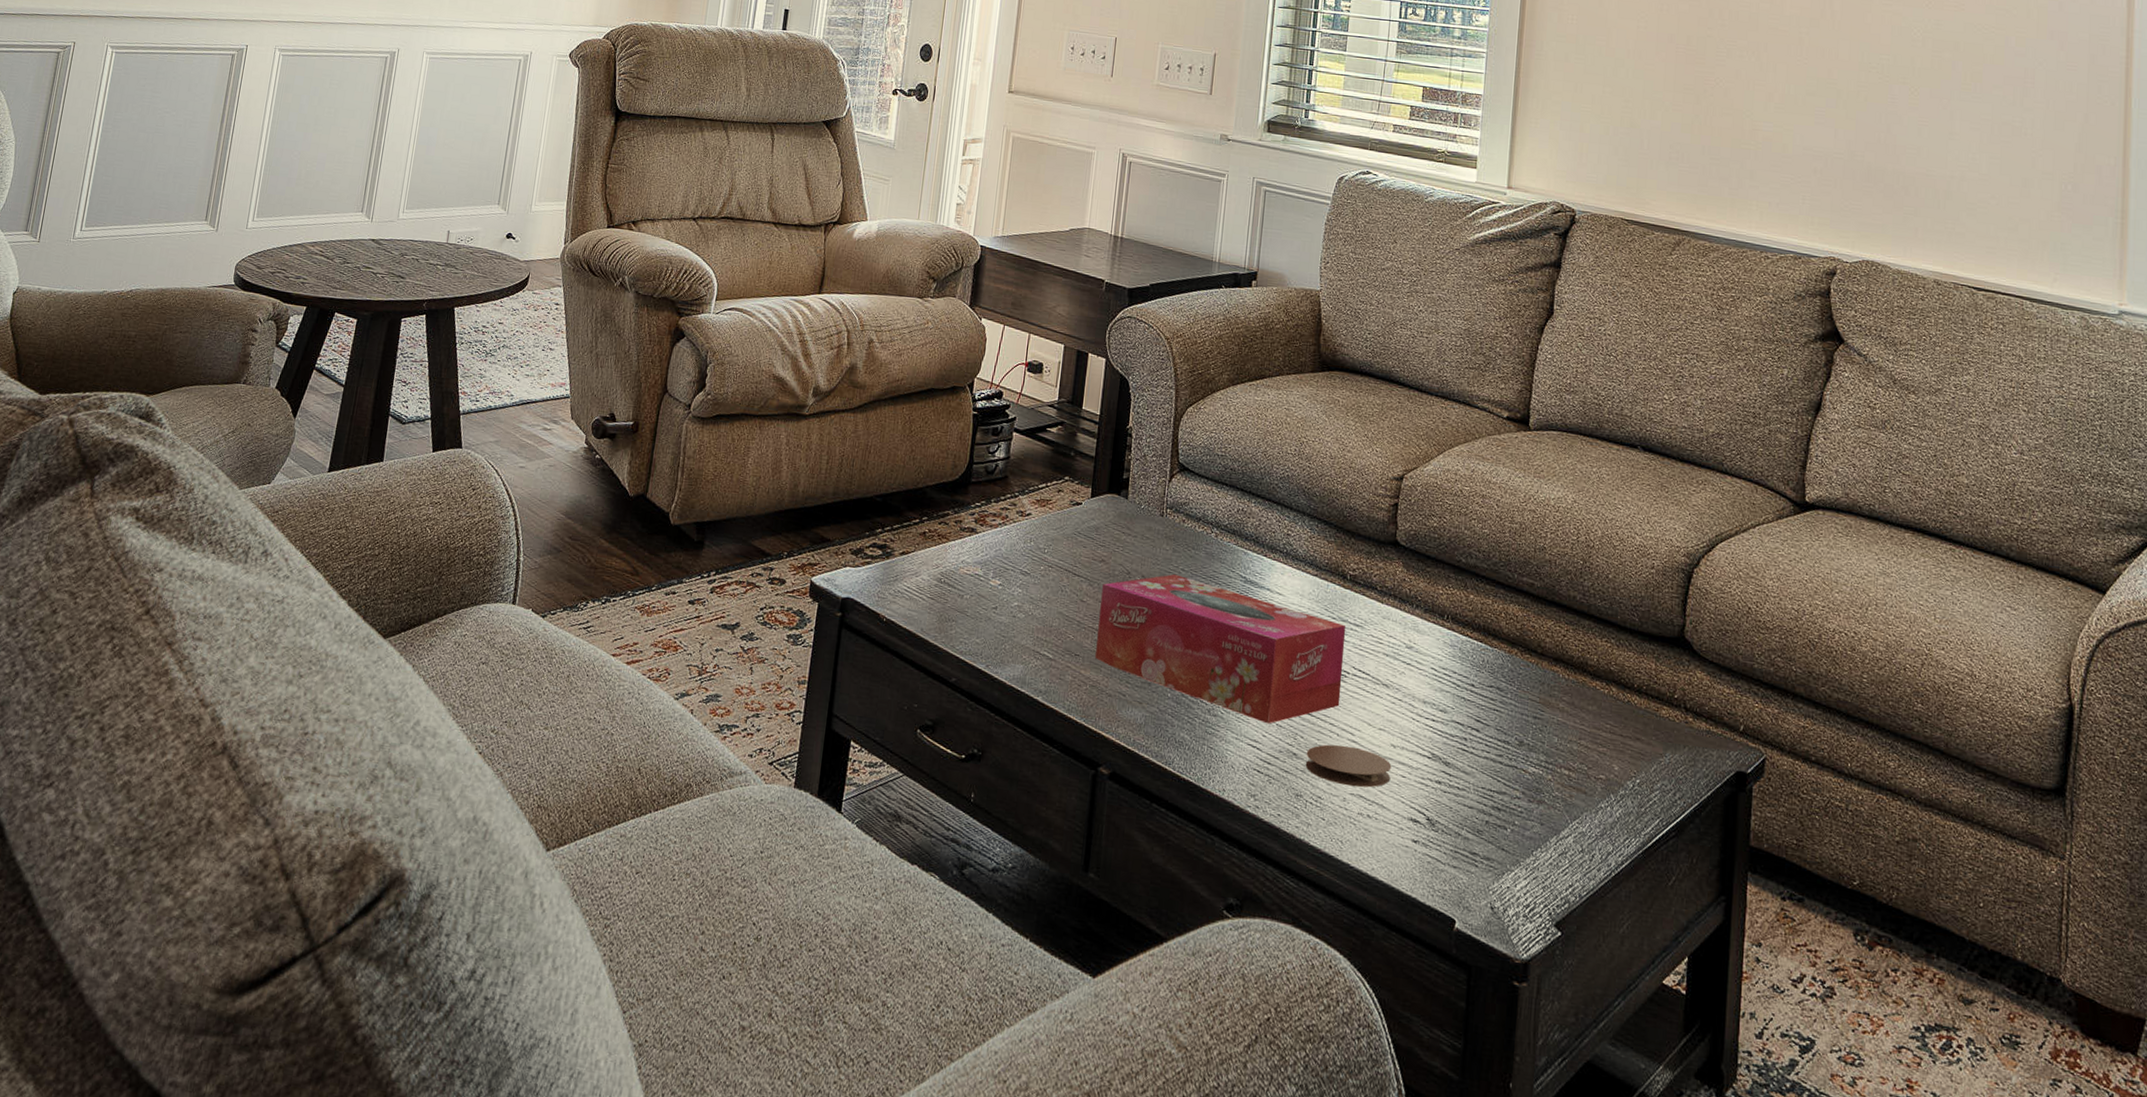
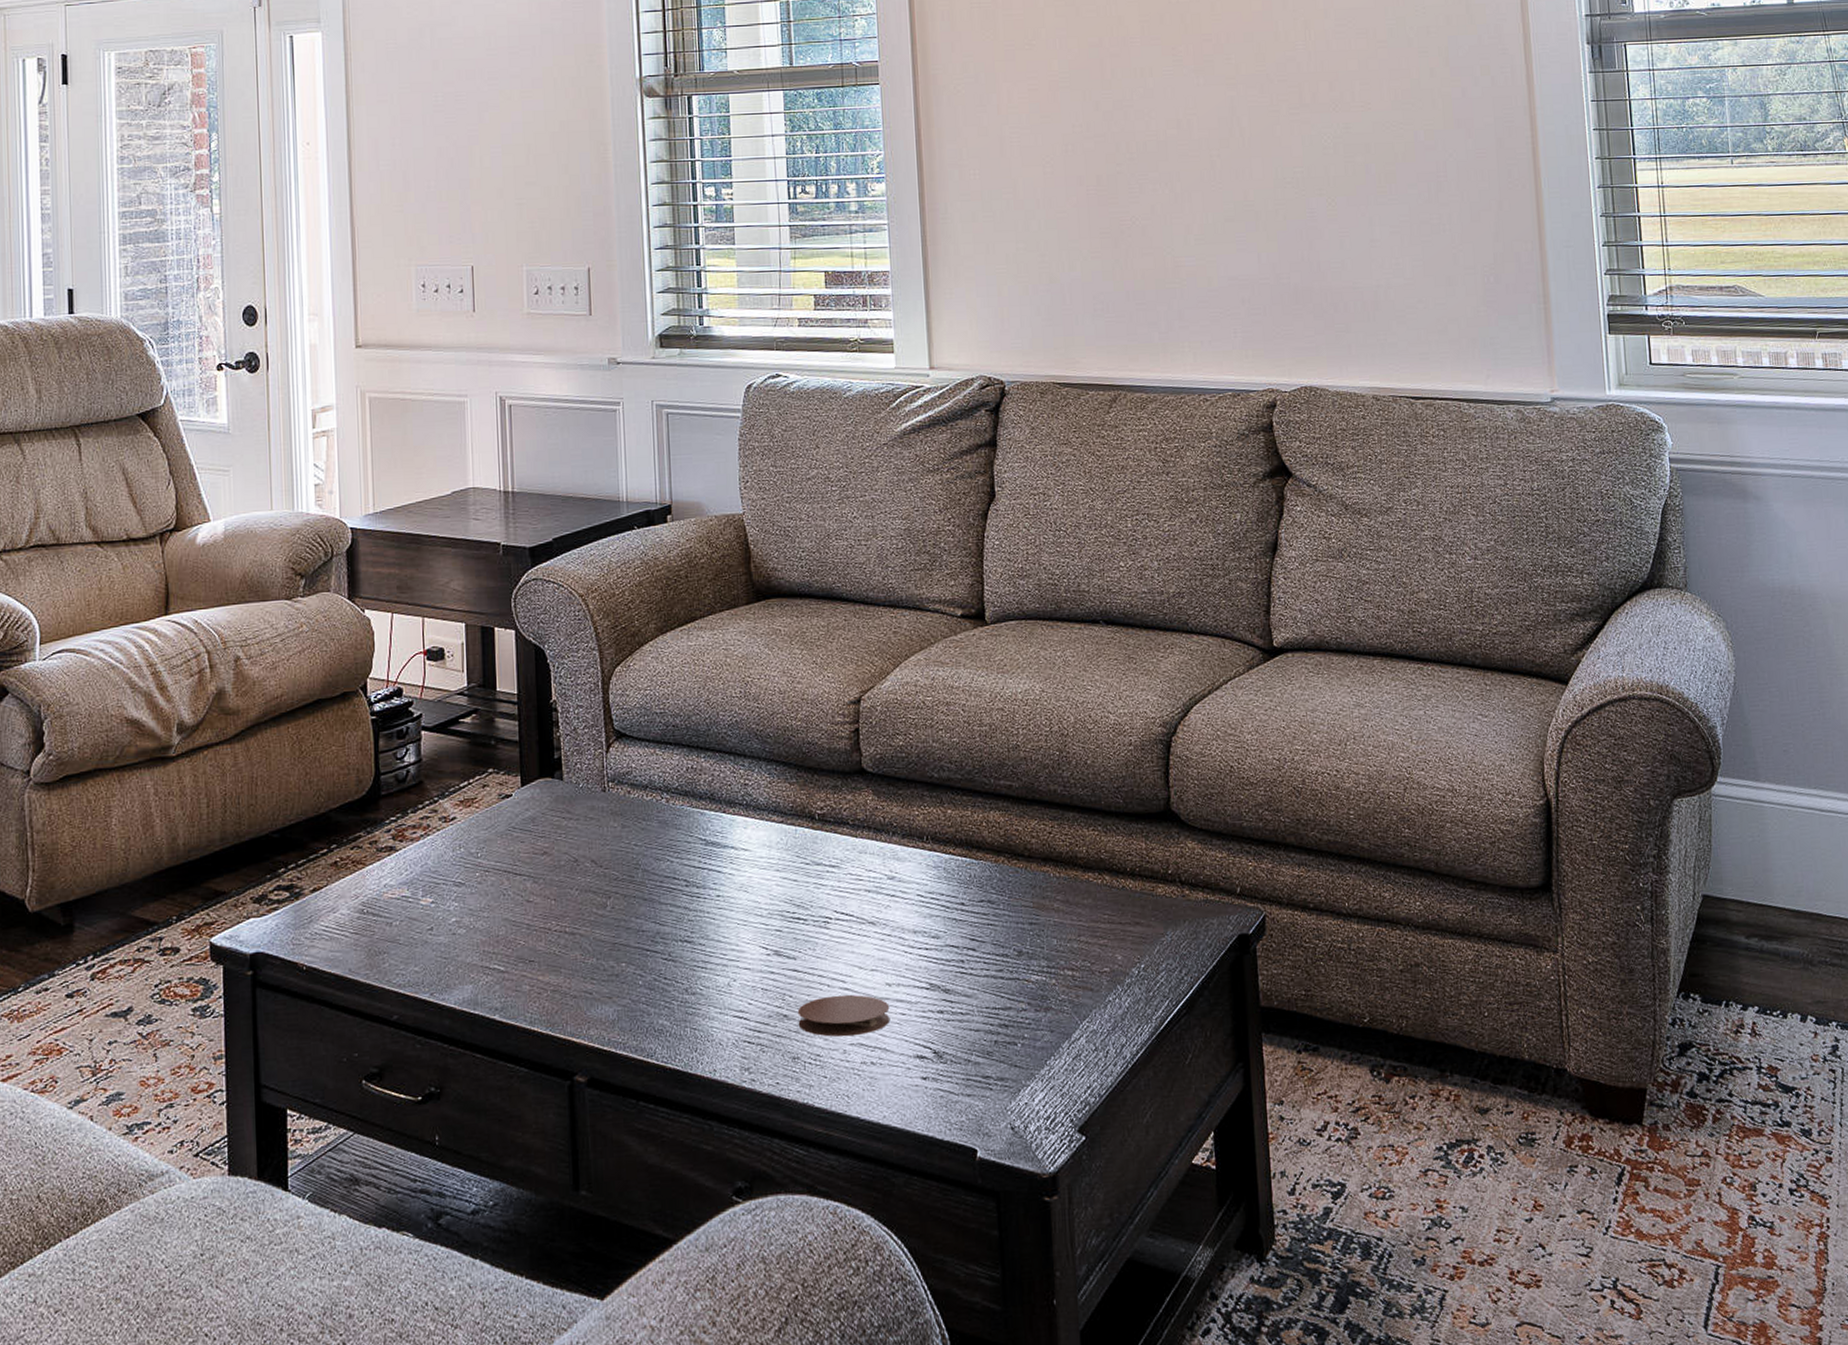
tissue box: present [1095,574,1347,724] -> none [549,851,826,991]

